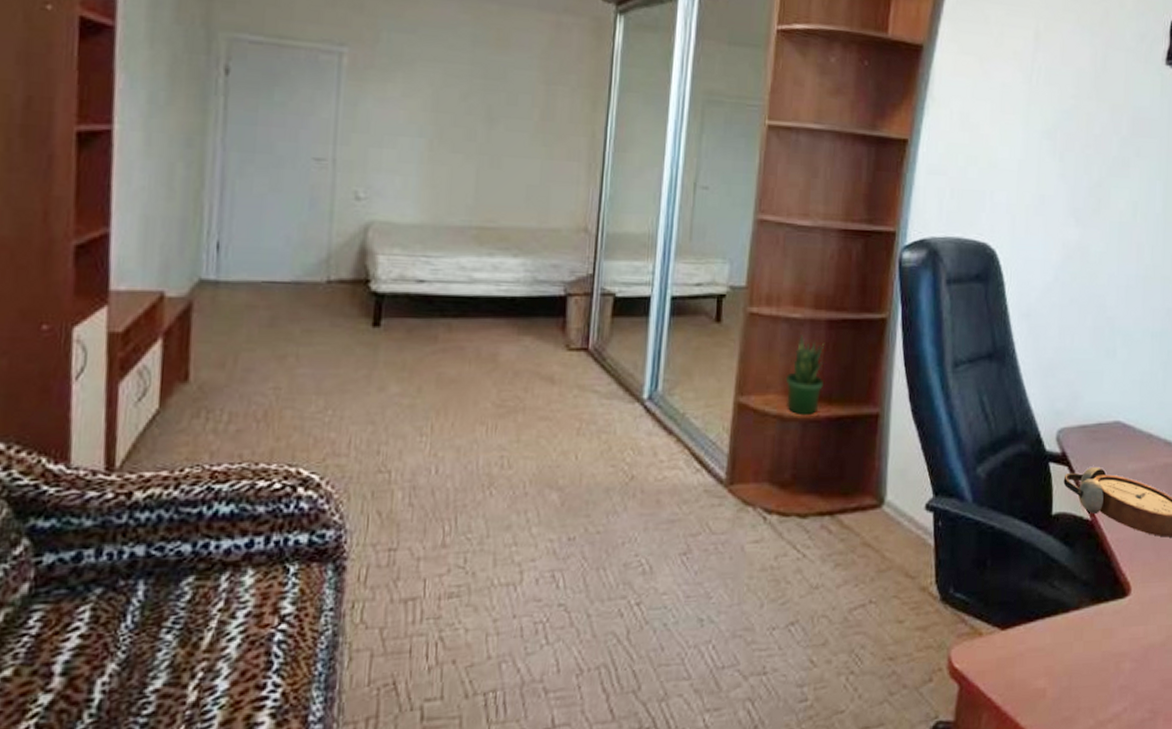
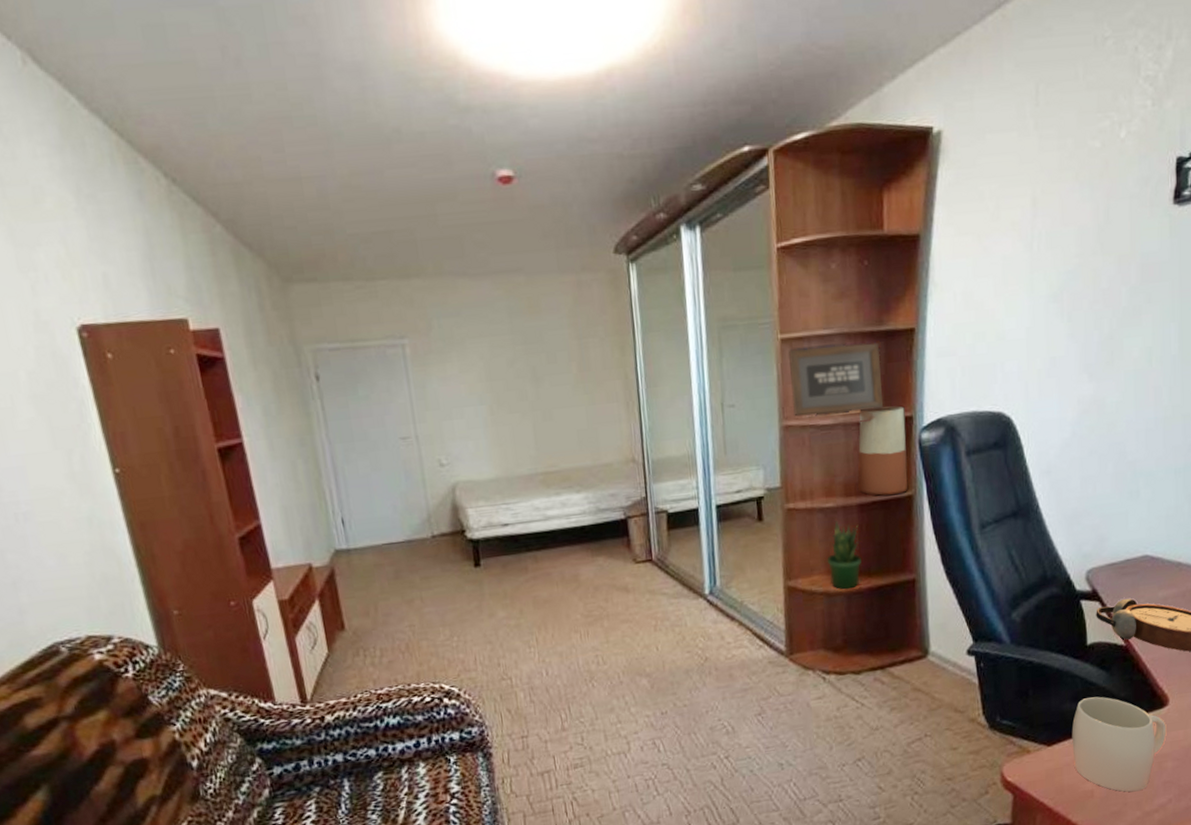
picture frame: none [771,138,870,219] -> present [789,342,883,417]
vase: none [829,216,889,316] -> present [857,406,908,496]
mug: none [1027,576,1127,695] -> present [1071,696,1167,792]

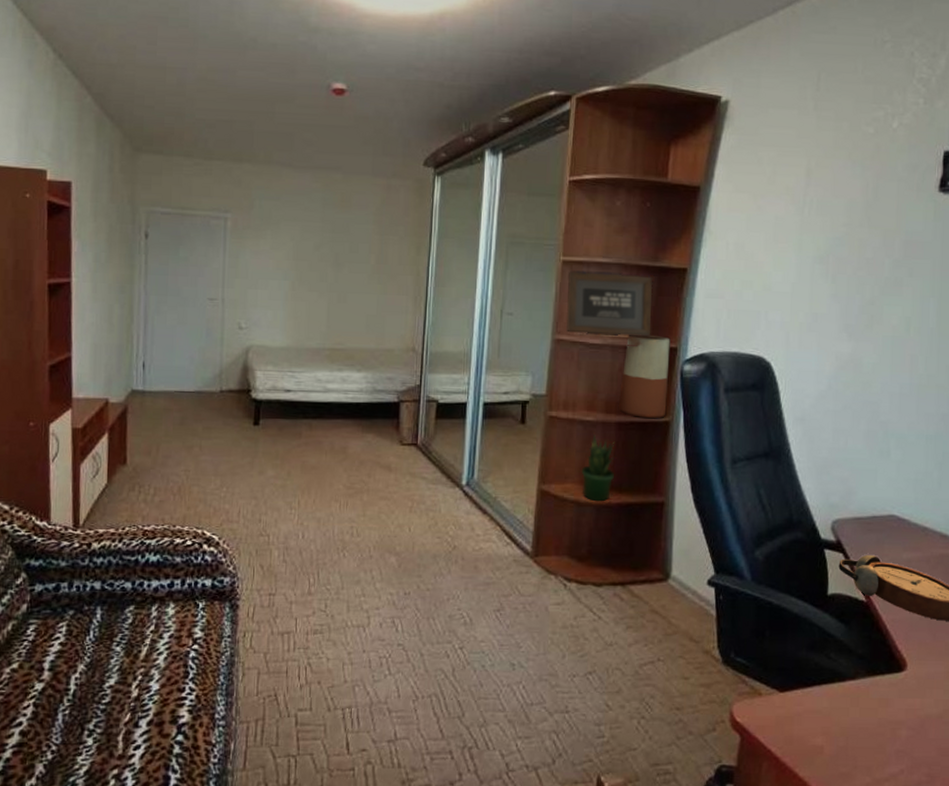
mug: present [1071,696,1167,792] -> none [804,649,903,756]

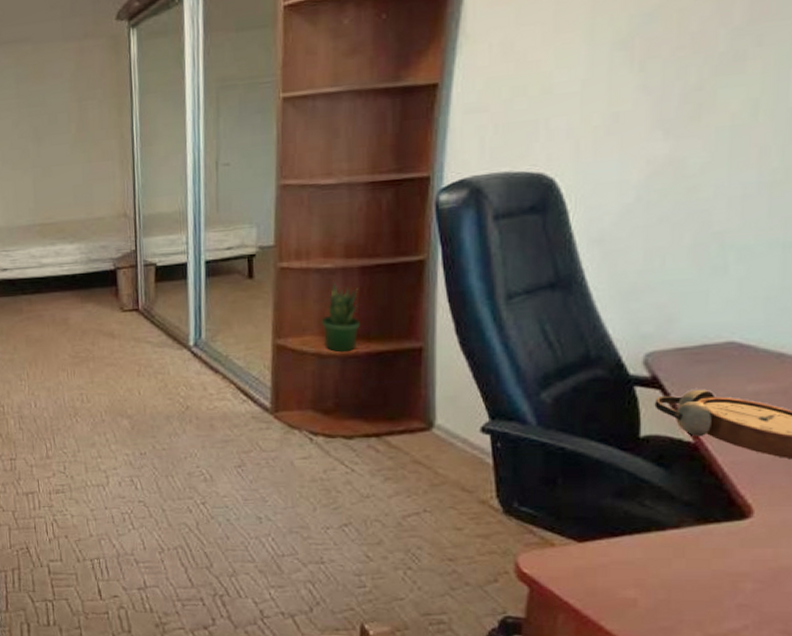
picture frame: present [566,271,653,337] -> none [291,99,395,176]
vase: present [618,335,670,419] -> none [360,165,421,260]

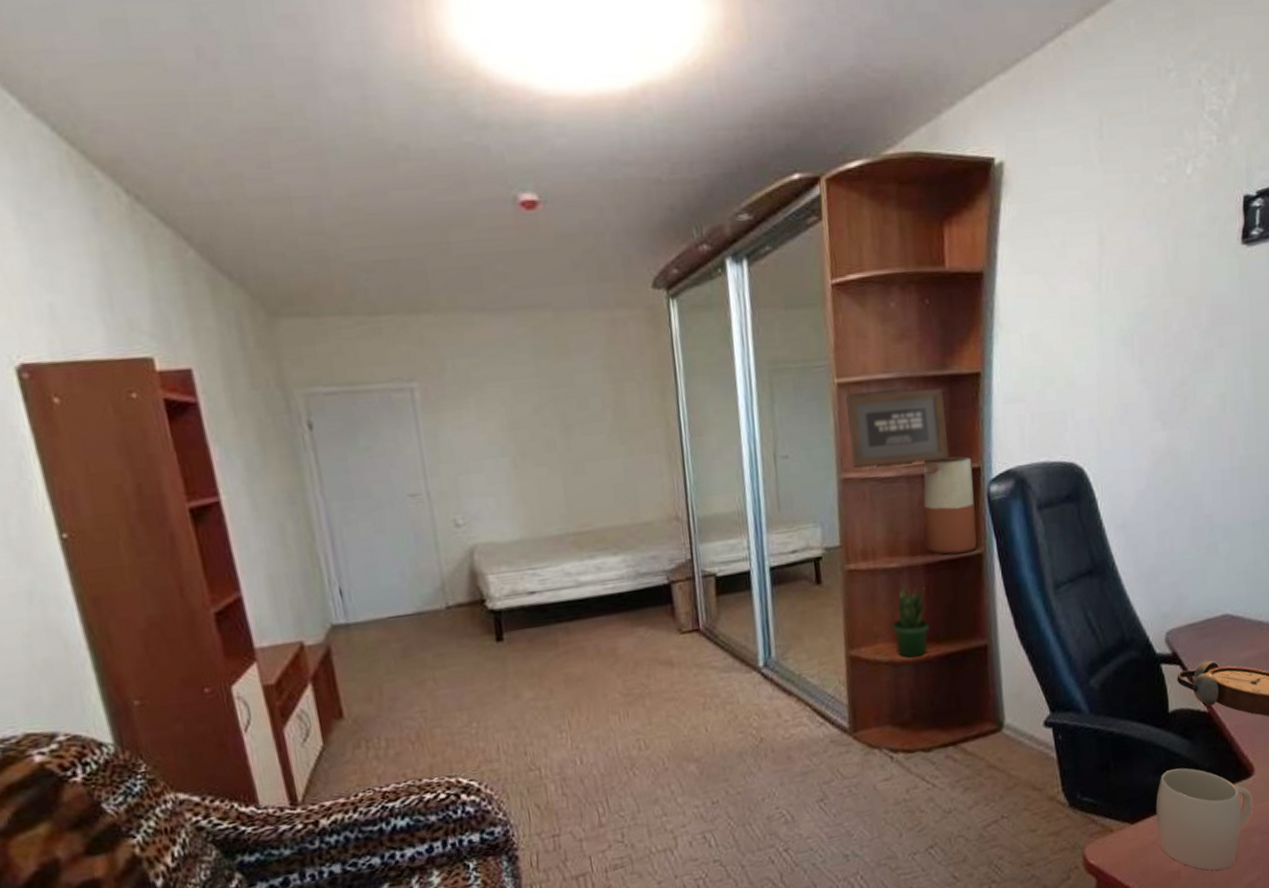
picture frame: none [291,99,395,176] -> present [846,387,948,469]
vase: none [360,165,421,260] -> present [923,456,977,555]
mug: none [611,496,747,610] -> present [1155,768,1253,871]

